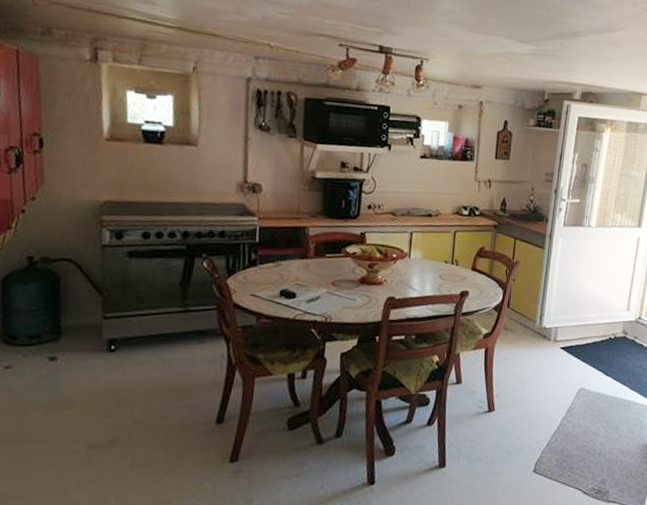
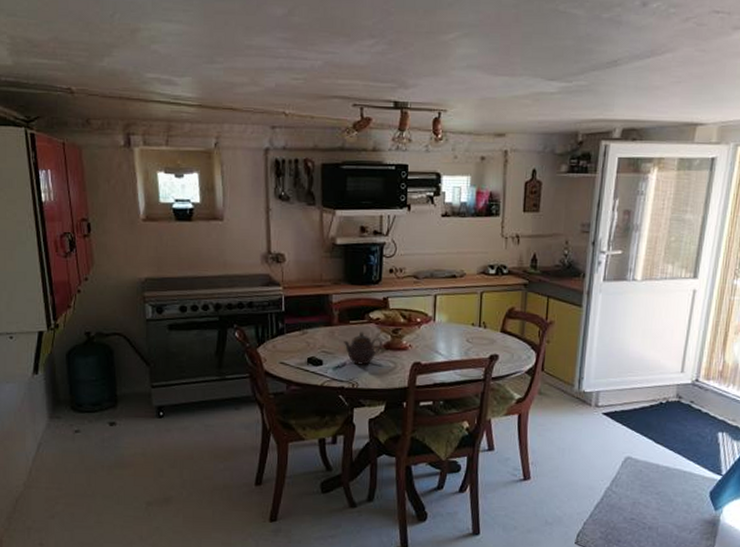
teapot: none [319,265,358,299] -> present [344,332,382,365]

